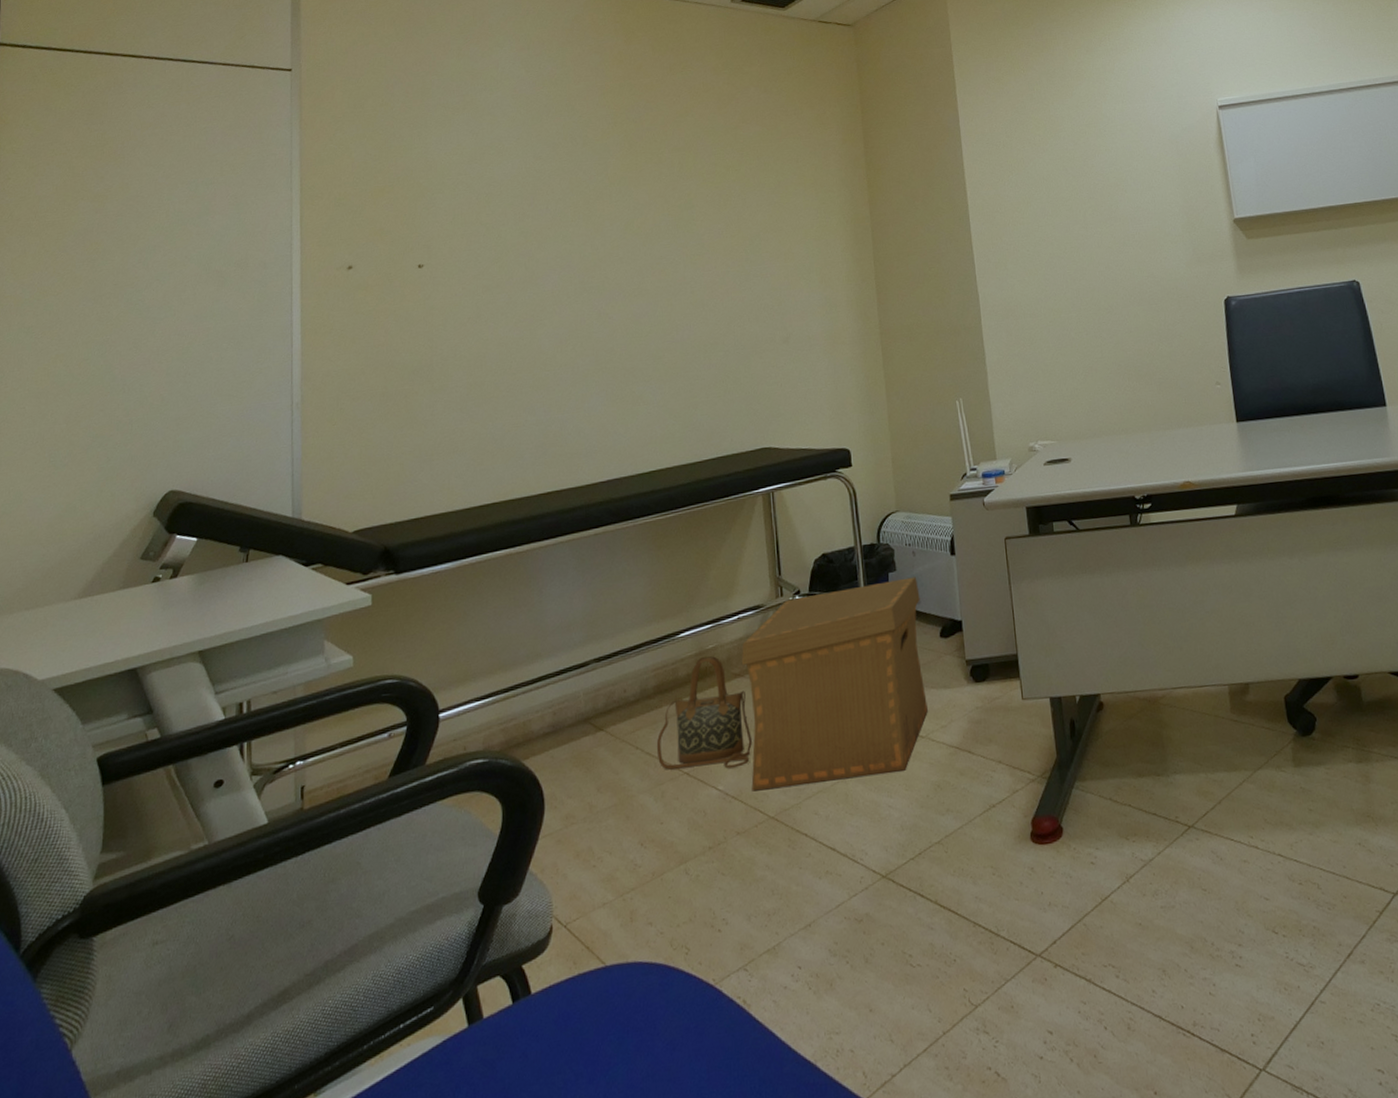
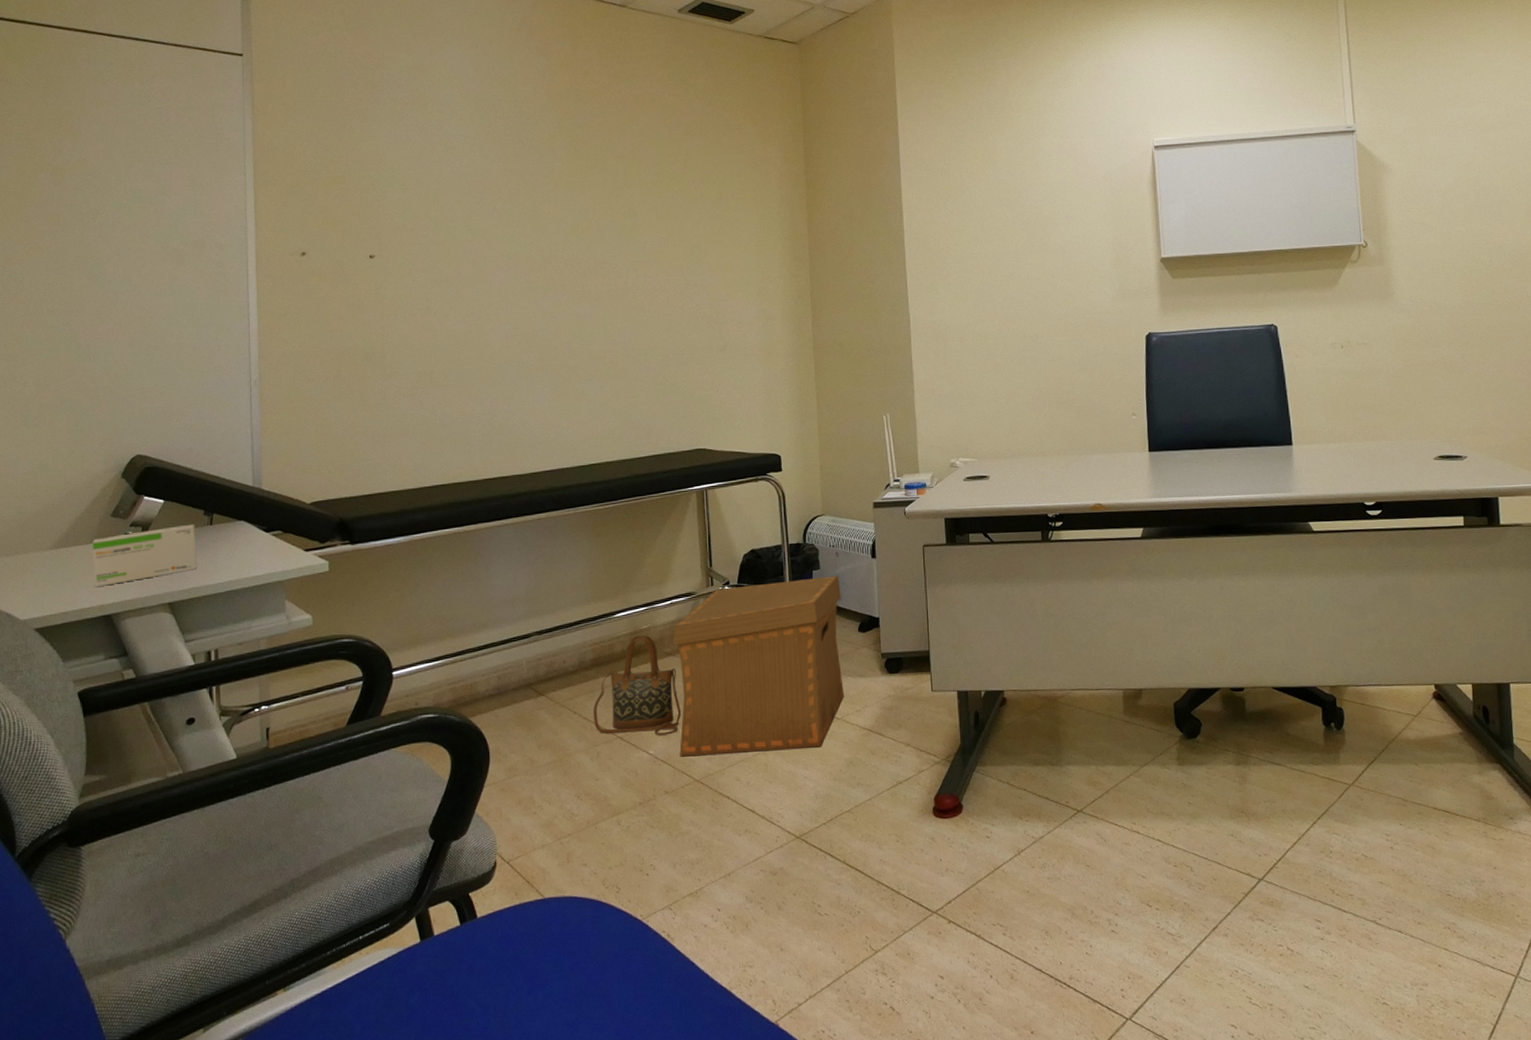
medicine box: none [118,562,231,639] -> present [91,524,198,588]

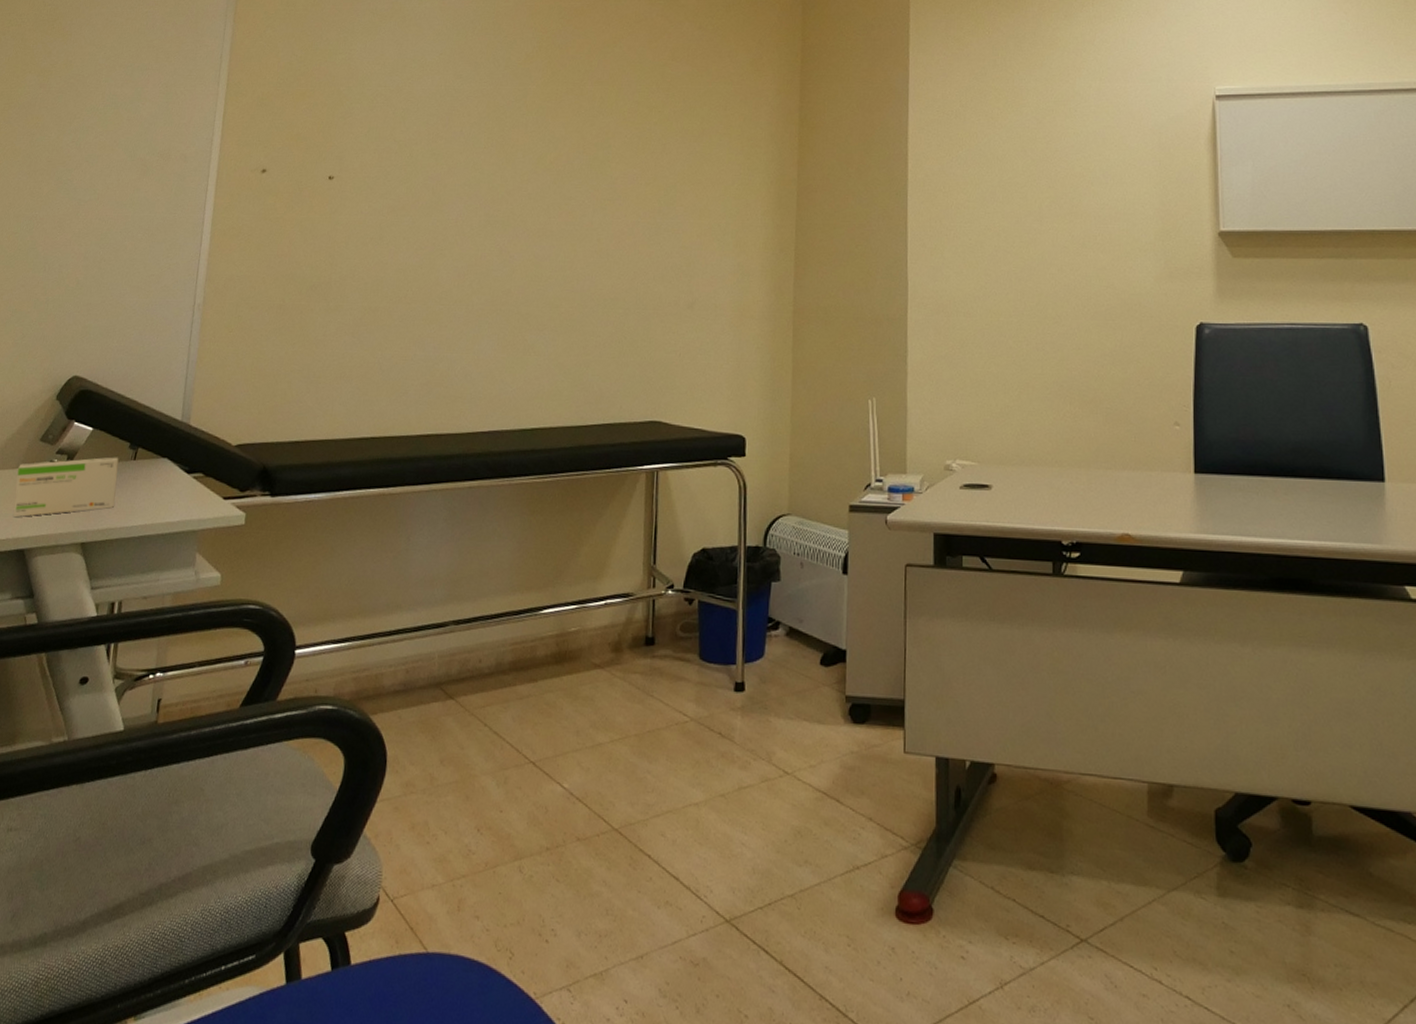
handbag: present [593,636,681,736] -> none [505,640,605,767]
cardboard box: present [673,576,844,757] -> none [598,591,803,807]

